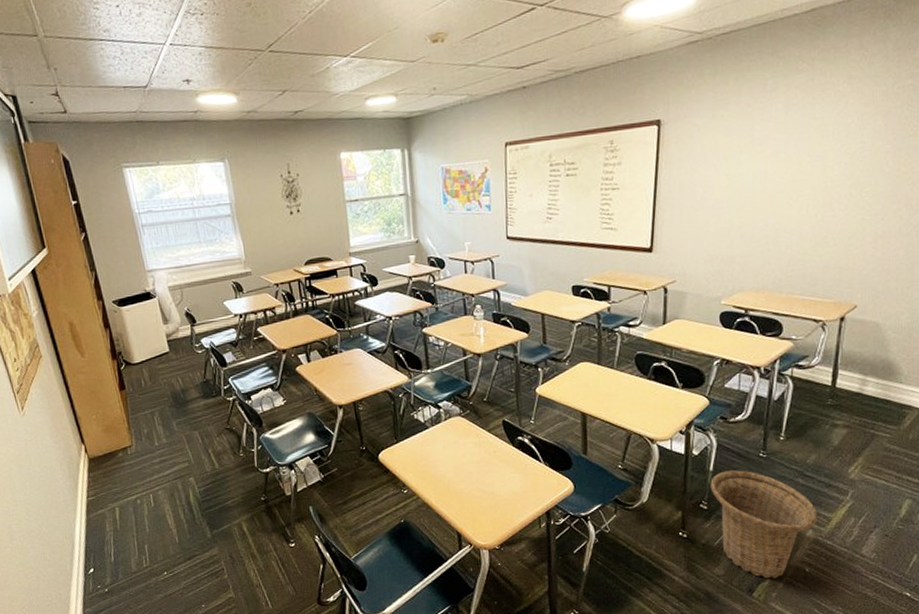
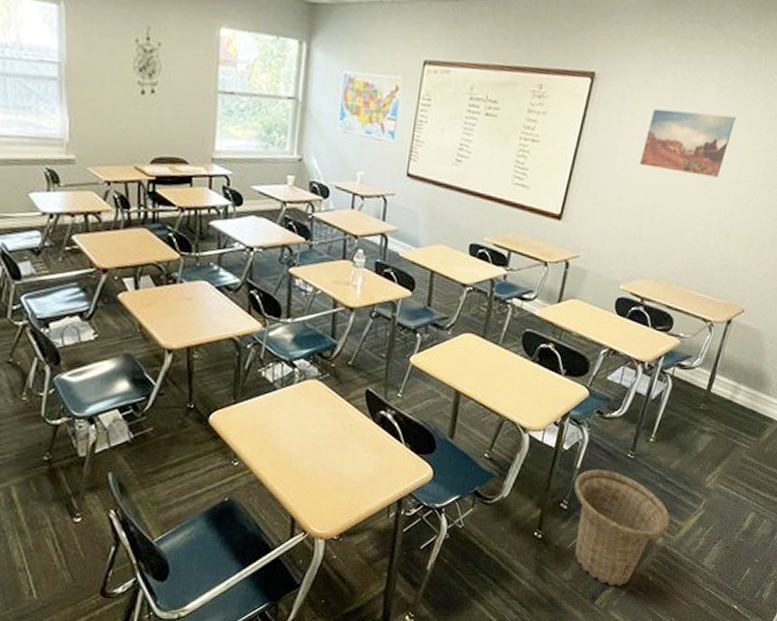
wall art: none [719,129,810,191] -> present [639,108,736,177]

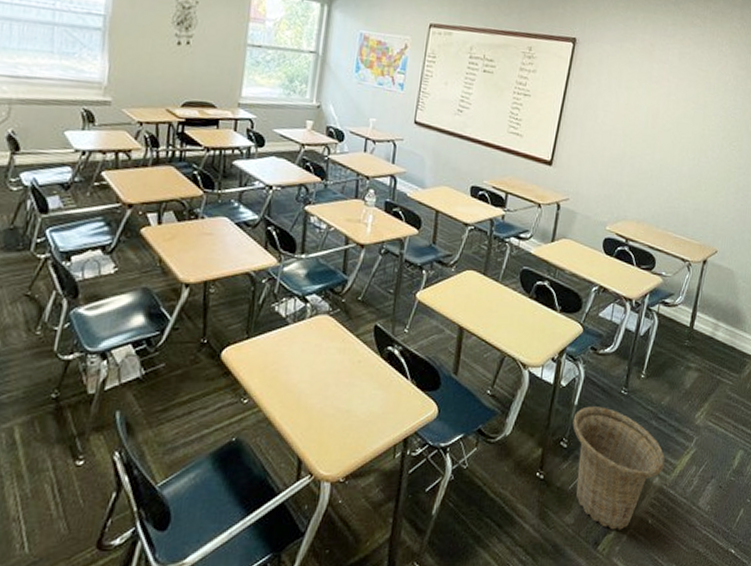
wall art: present [639,108,736,177] -> none [617,70,697,131]

